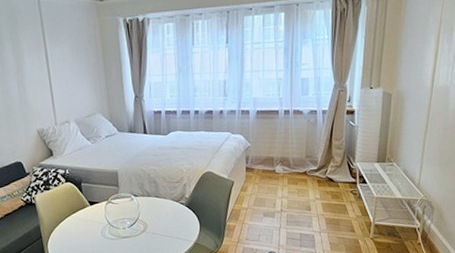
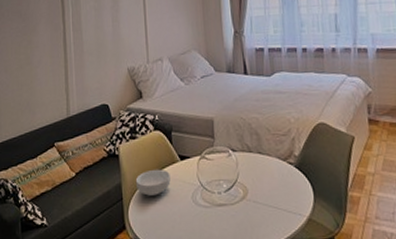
cereal bowl: none [52,213,83,234] -> present [135,169,171,196]

